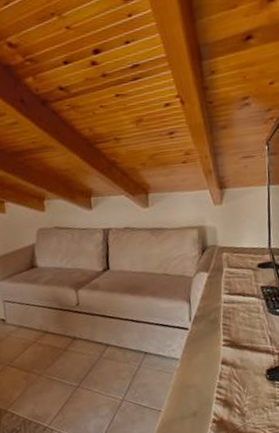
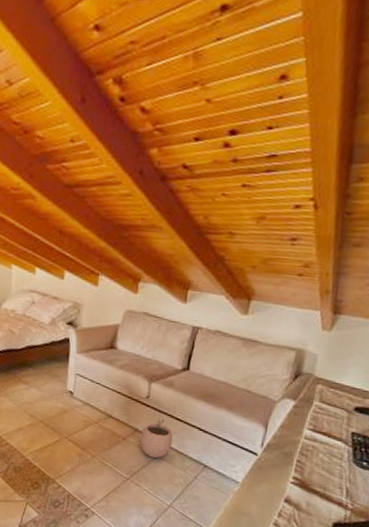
plant pot: none [79,320,111,360] -> present [140,417,173,459]

